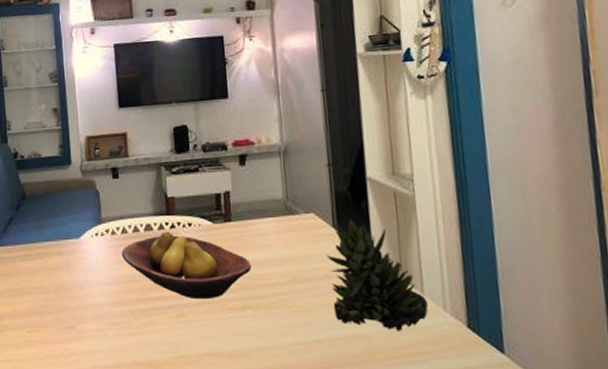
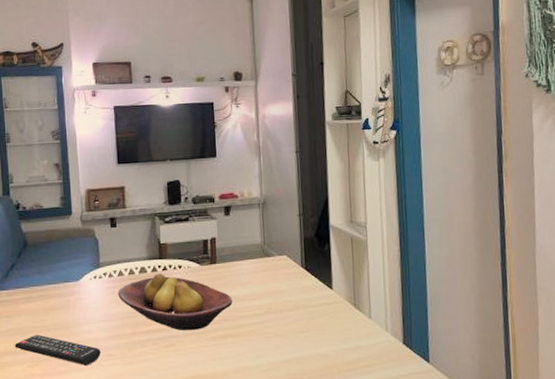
remote control: none [13,296,104,334] -> present [15,334,101,365]
succulent plant: present [326,218,429,331] -> none [295,259,375,350]

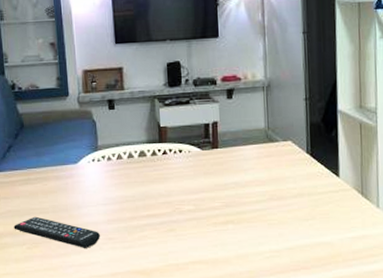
fruit bowl: present [118,273,233,331] -> none [117,157,235,216]

